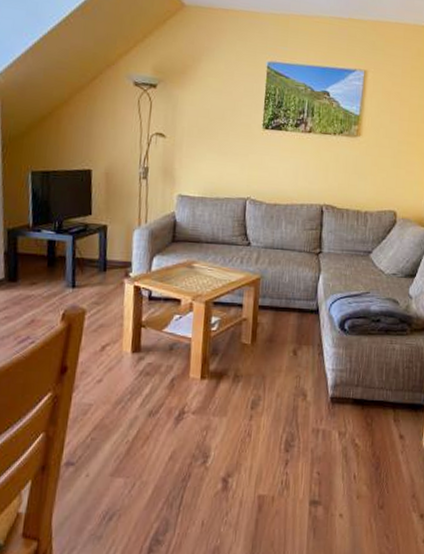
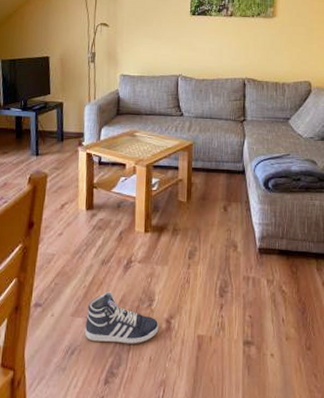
sneaker: none [126,447,214,507] -> present [85,292,159,344]

